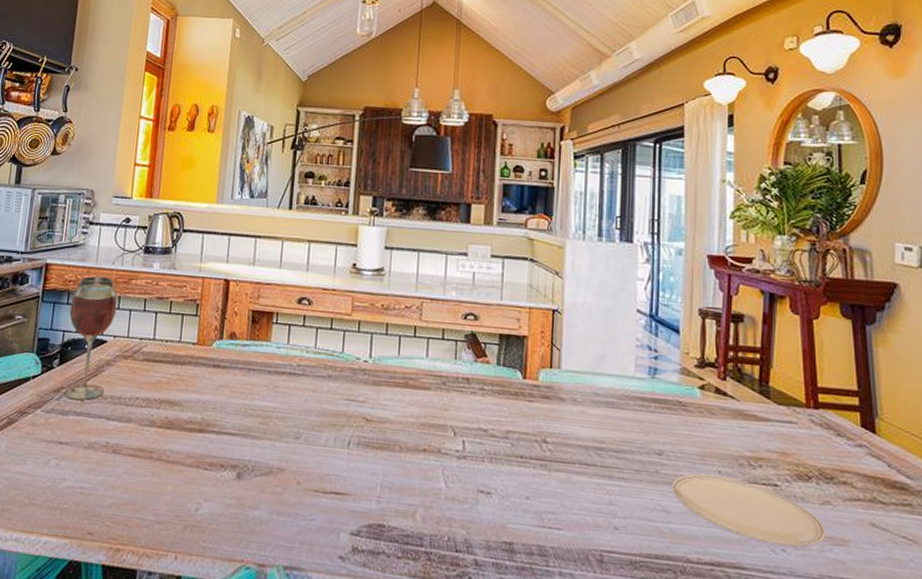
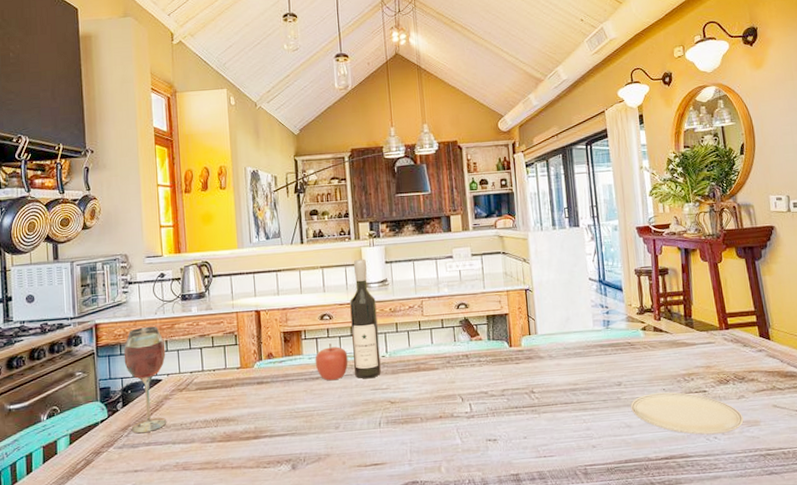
fruit: none [283,334,324,380] -> present [315,343,348,381]
bottle: none [327,238,367,386] -> present [350,259,381,379]

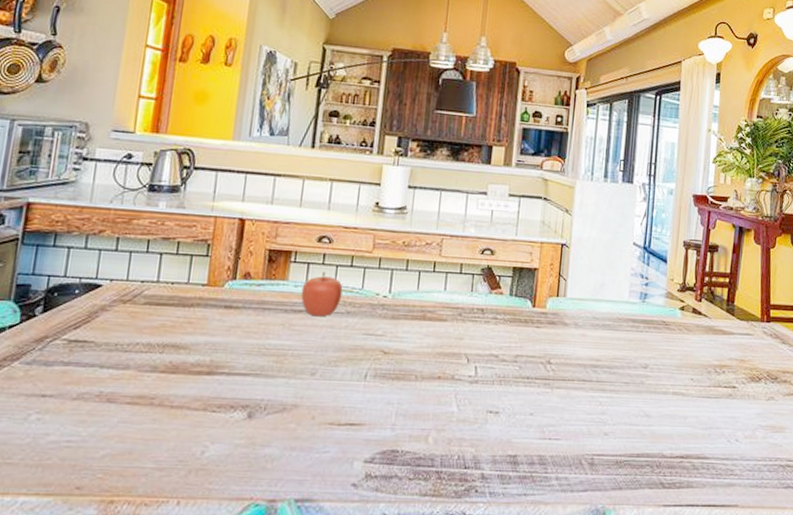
wineglass: present [124,326,166,434] -> none [48,216,116,349]
bottle: present [350,259,381,379] -> none [346,177,389,321]
plate: present [631,392,744,435] -> none [653,382,769,436]

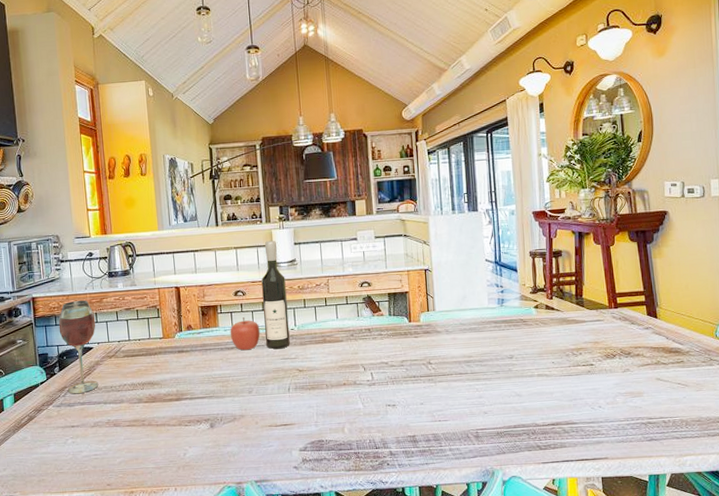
wineglass: none [48,216,116,349] -> present [58,300,98,394]
bottle: none [346,177,389,321] -> present [261,240,290,350]

